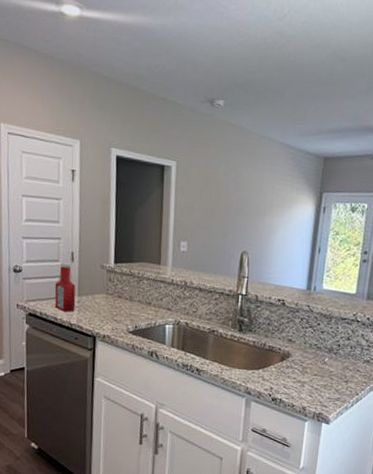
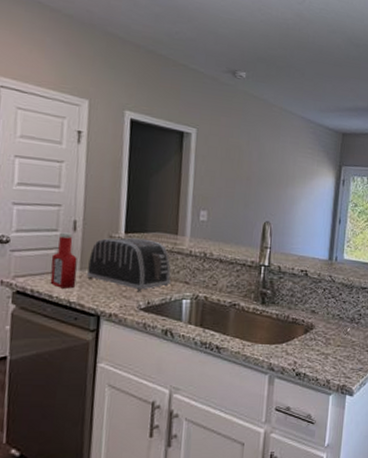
toaster: none [83,267,155,316] -> present [86,237,171,291]

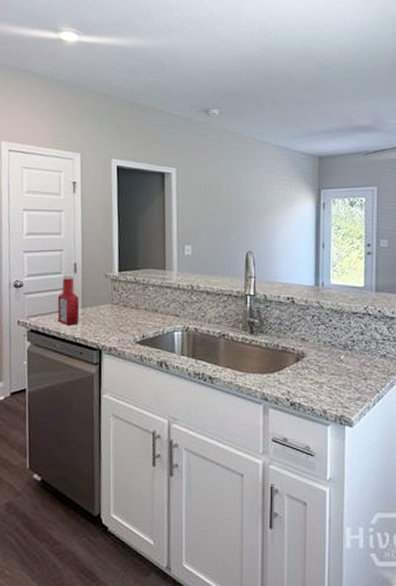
toaster: present [86,237,171,291] -> none [87,275,162,325]

